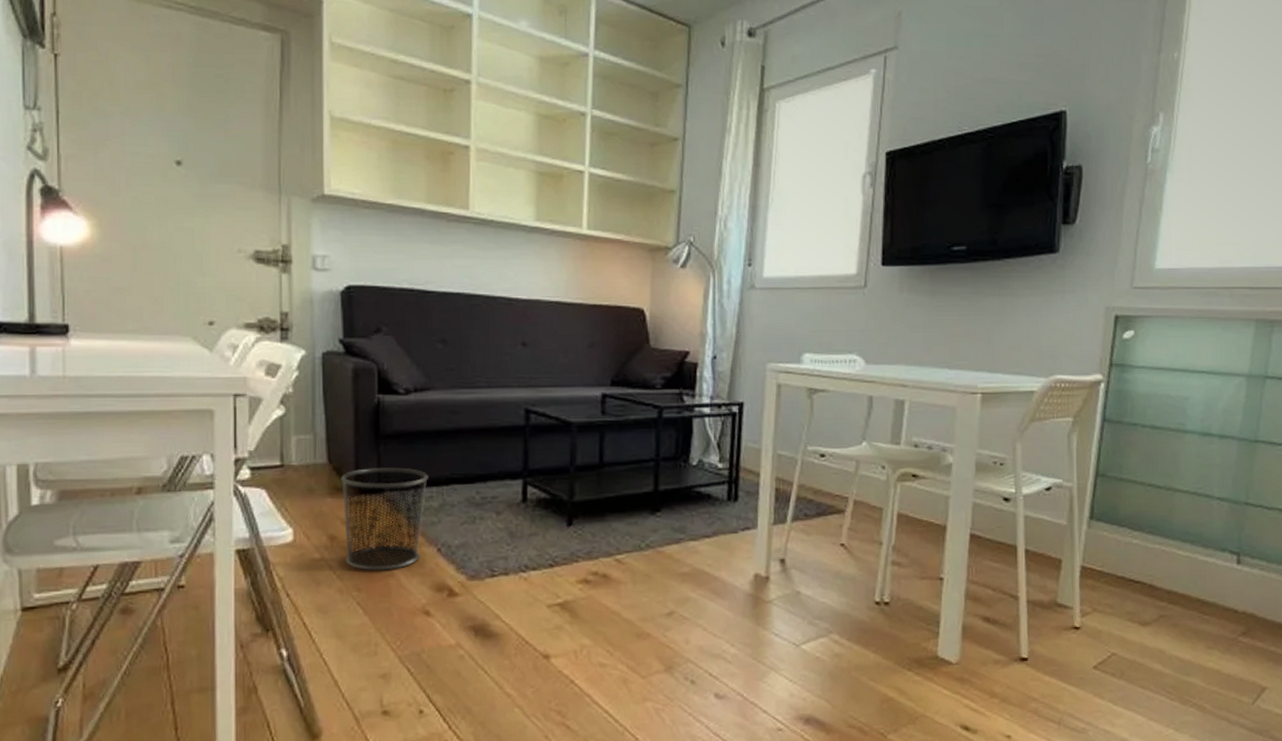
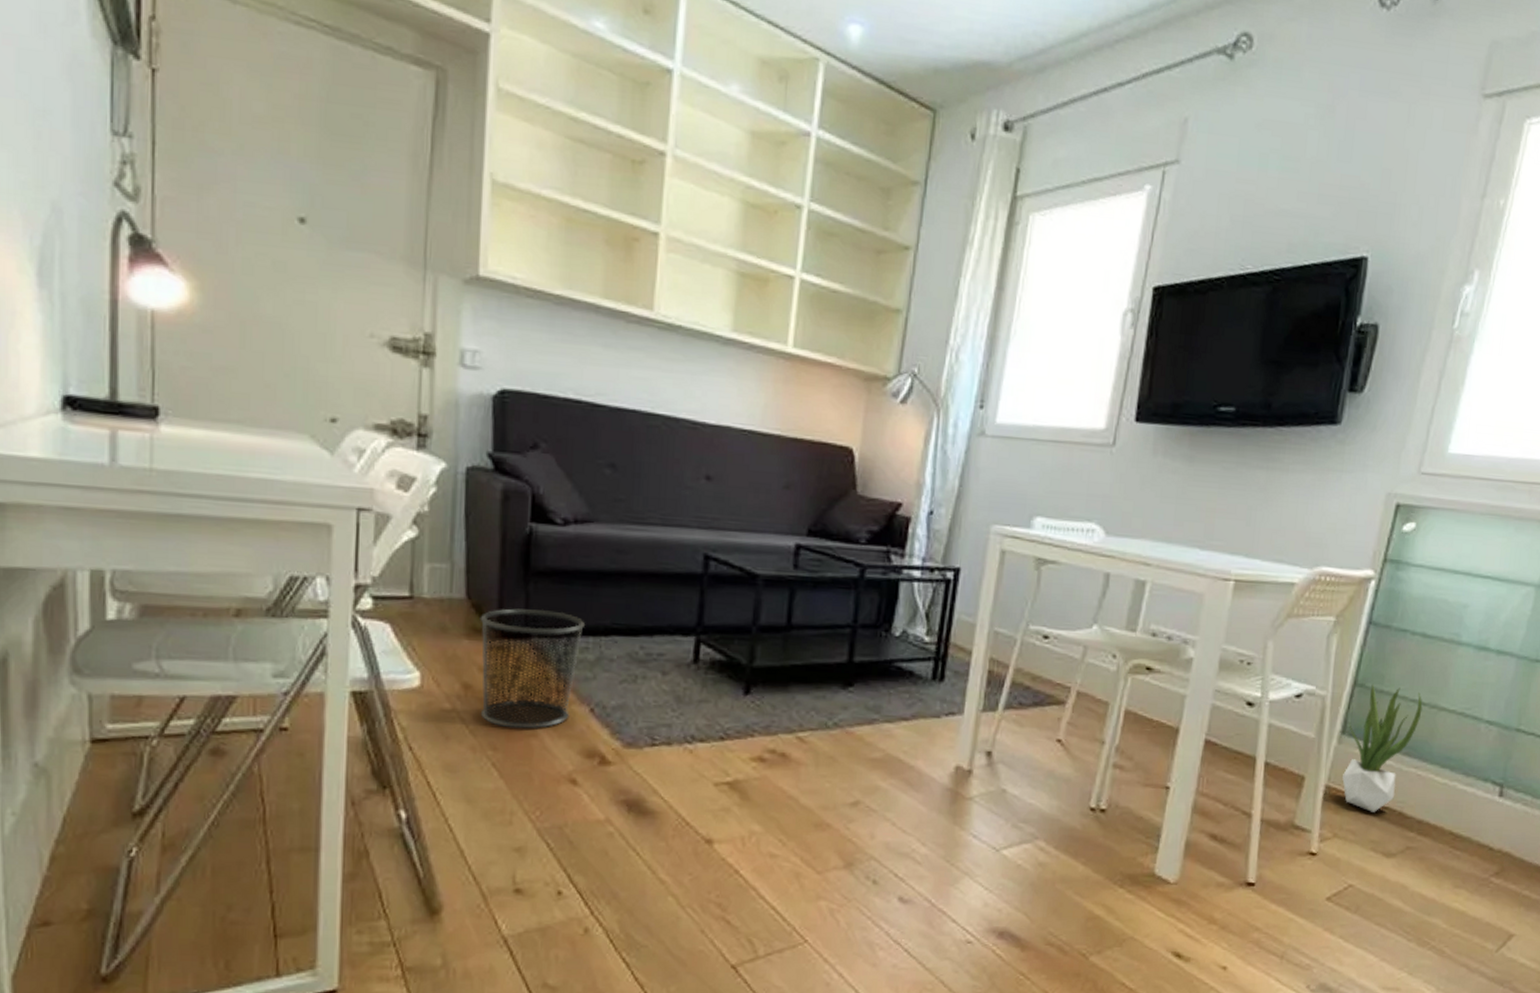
potted plant: none [1095,473,1159,587] -> present [1342,684,1423,812]

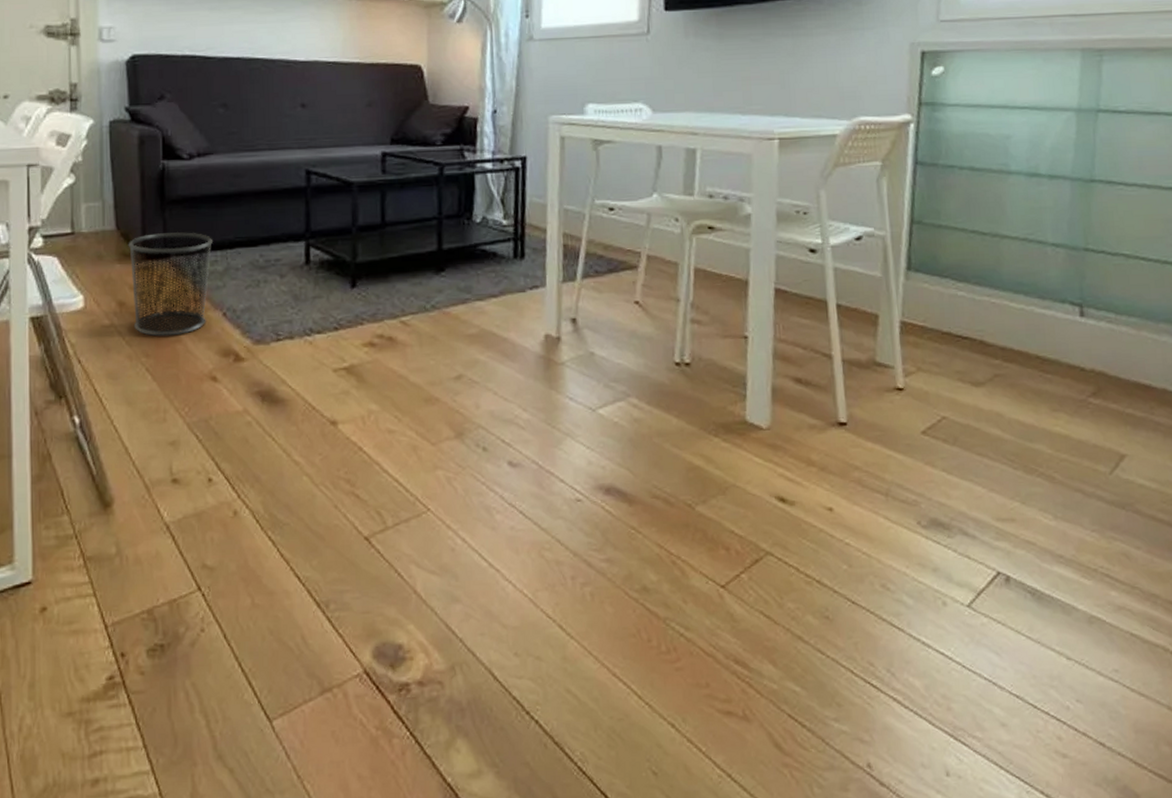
potted plant: present [1342,684,1423,812] -> none [912,220,984,343]

